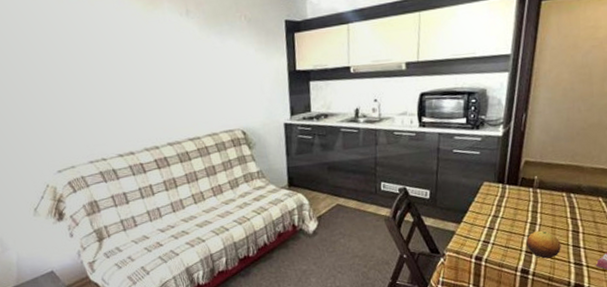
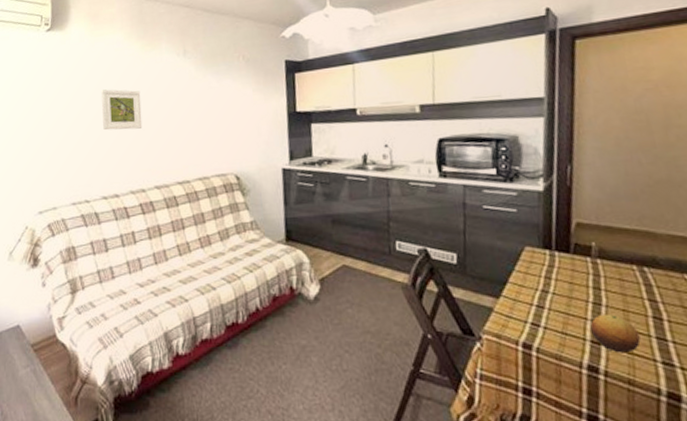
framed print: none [106,50,151,91] -> present [100,89,143,130]

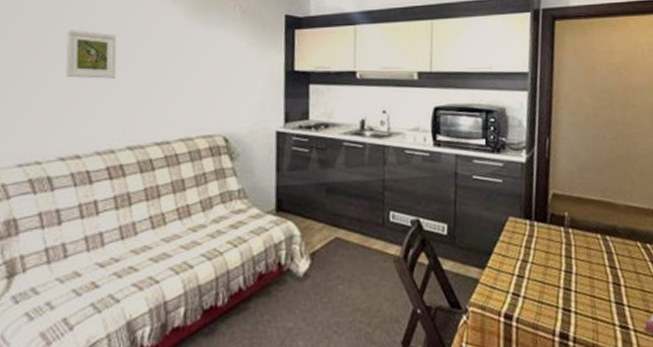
fruit: present [590,313,641,353] -> none [562,281,603,319]

